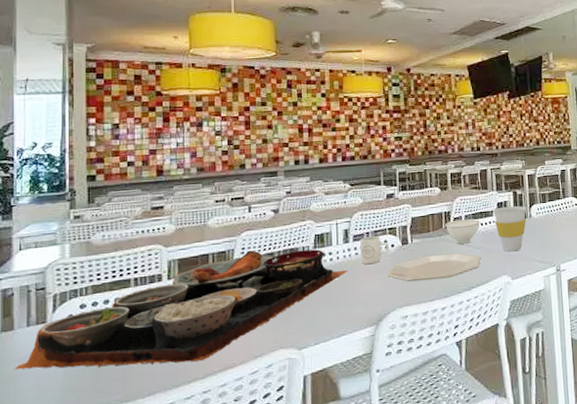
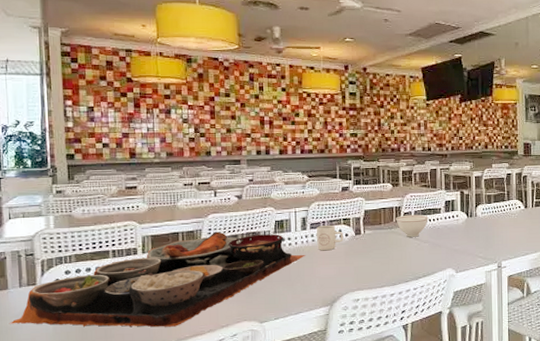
plate: present [387,252,482,282] -> none [341,245,428,269]
cup: present [493,206,527,252] -> none [441,205,473,247]

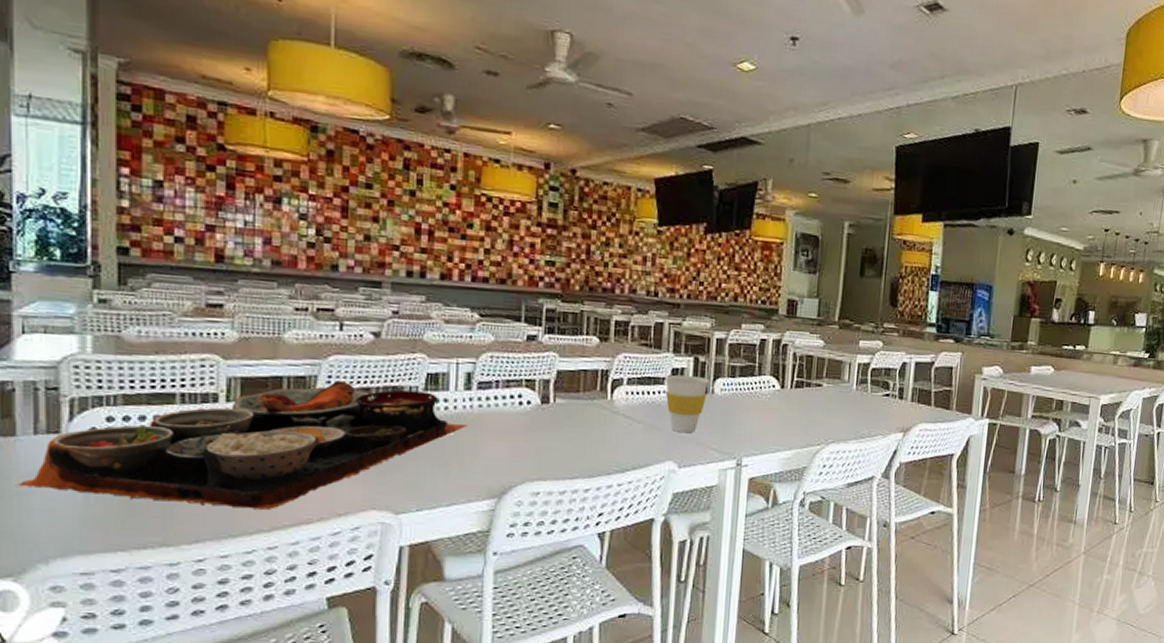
mug: present [317,225,344,251] -> none [485,385,525,422]
bowl: present [396,214,429,237] -> none [600,382,647,414]
cup: none [441,205,473,247] -> present [665,374,709,434]

